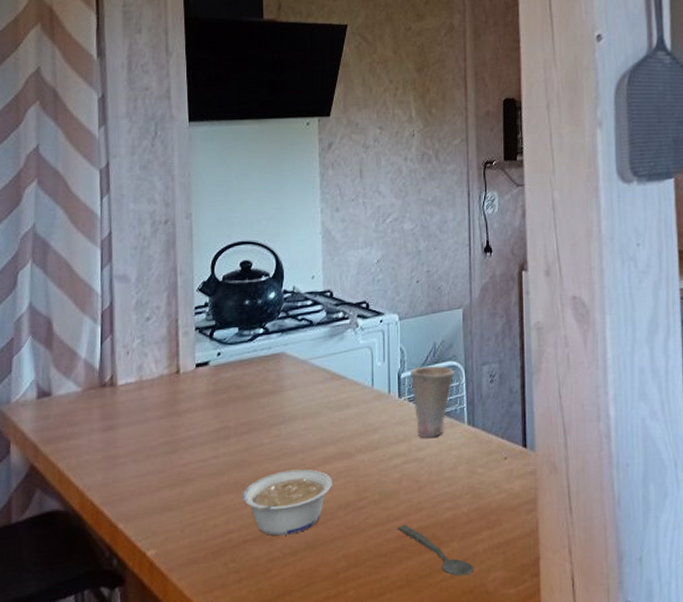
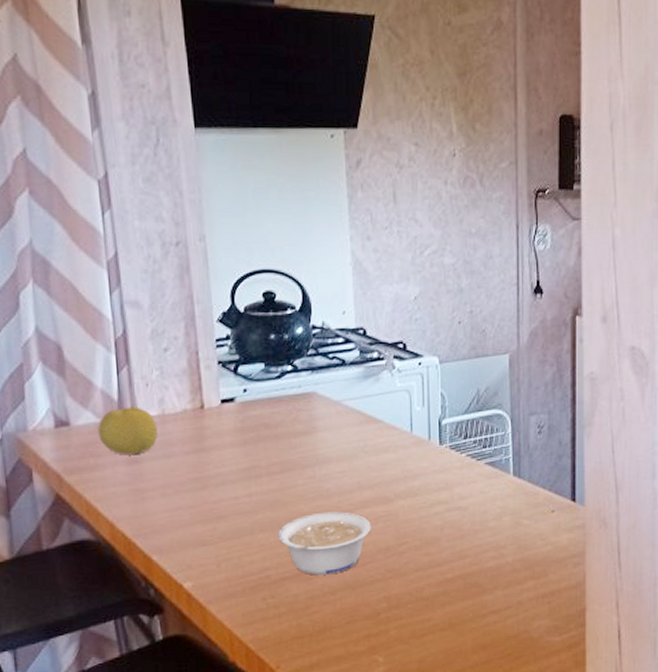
fruit: none [78,374,134,422] -> present [98,406,158,454]
spoon: present [397,525,474,577] -> none [439,571,518,623]
cup: present [409,365,455,438] -> none [451,413,500,487]

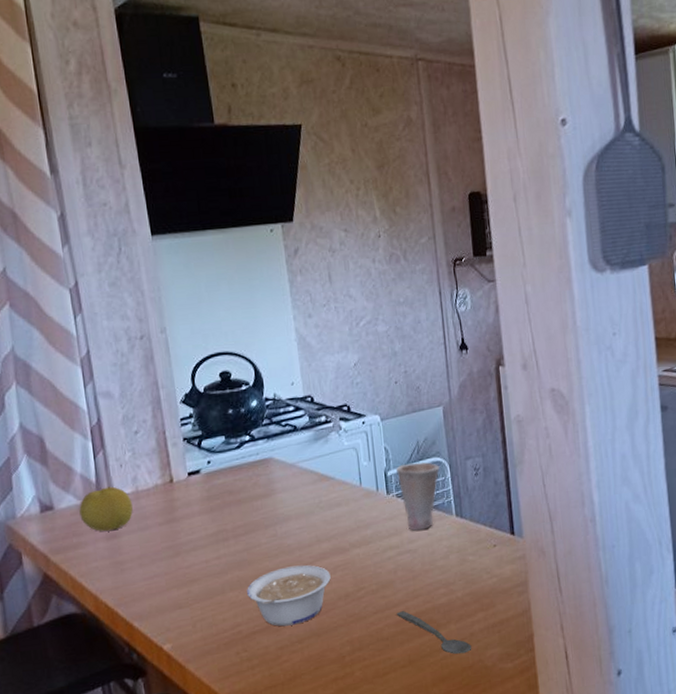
spoon: none [439,571,518,623] -> present [396,611,472,655]
cup: none [451,413,500,487] -> present [395,462,440,531]

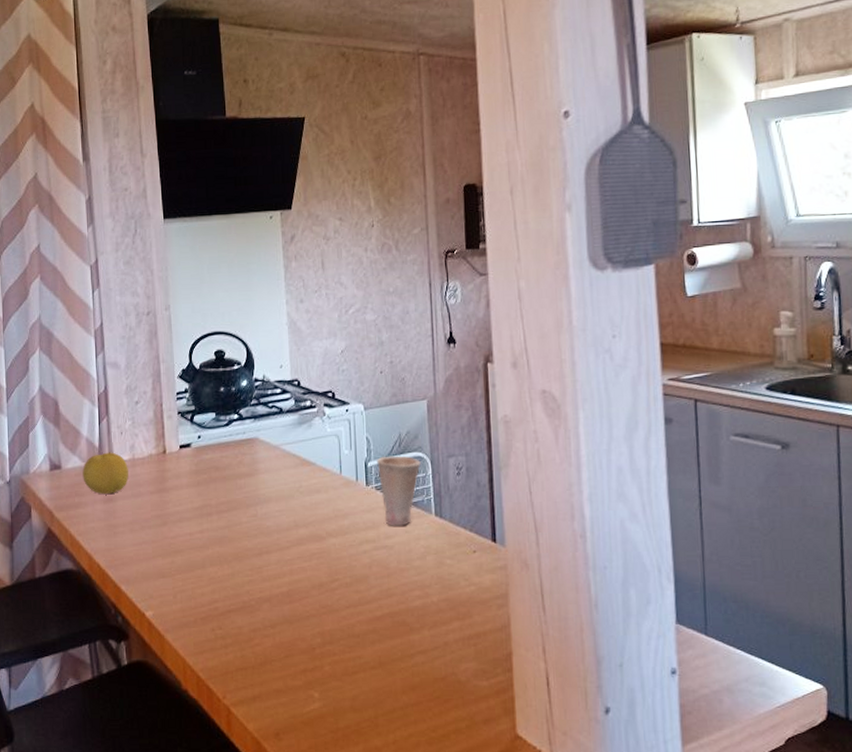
legume: present [247,565,331,627] -> none [226,548,306,609]
spoon: present [396,611,472,655] -> none [369,609,445,664]

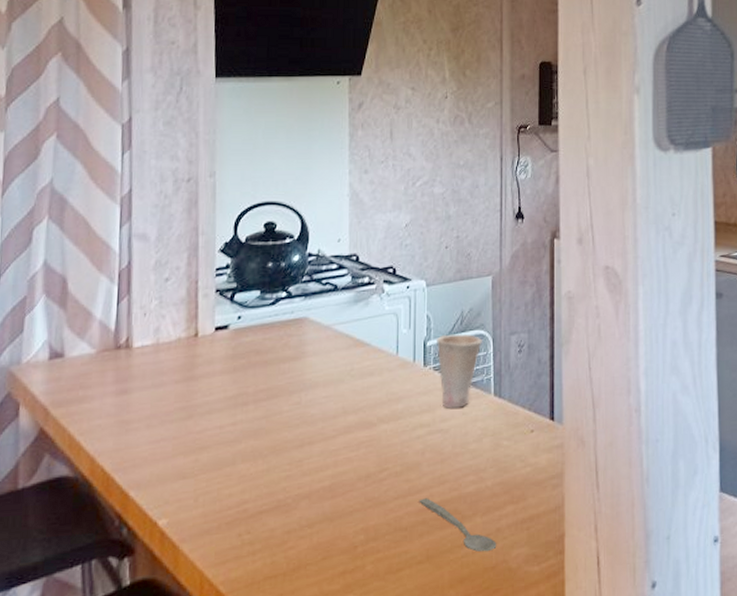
fruit: present [82,452,128,494] -> none [91,336,150,385]
spoon: none [369,609,445,664] -> present [419,498,497,553]

